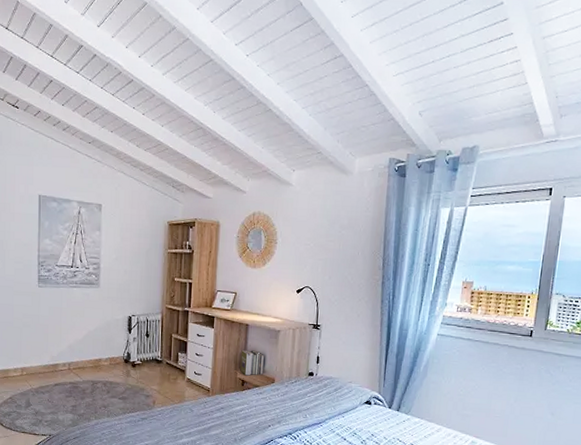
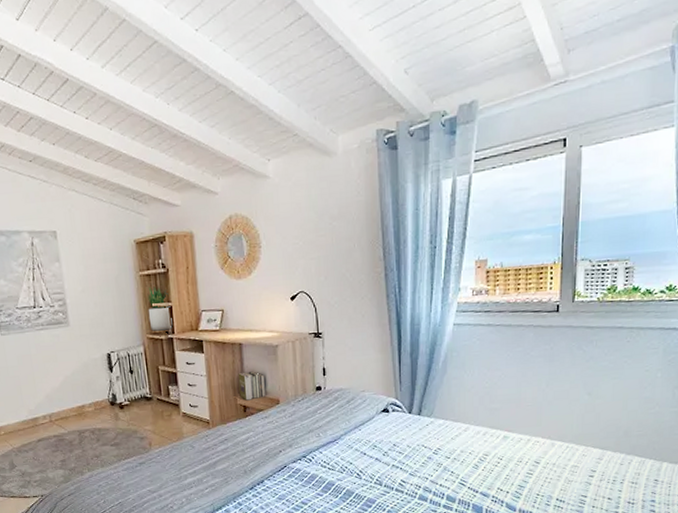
planter: none [170,263,191,304] -> present [146,286,173,331]

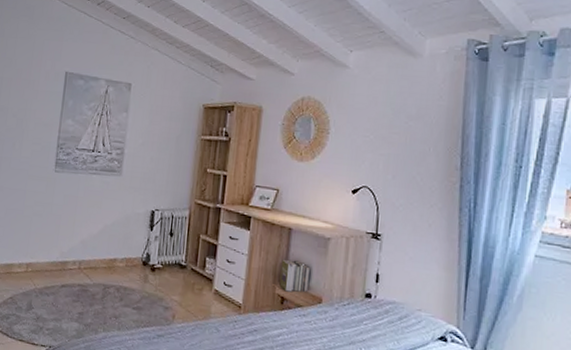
planter: present [146,286,173,331] -> none [200,152,226,199]

